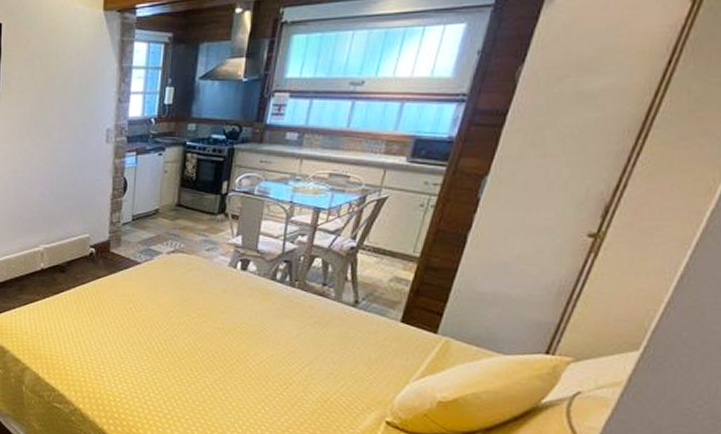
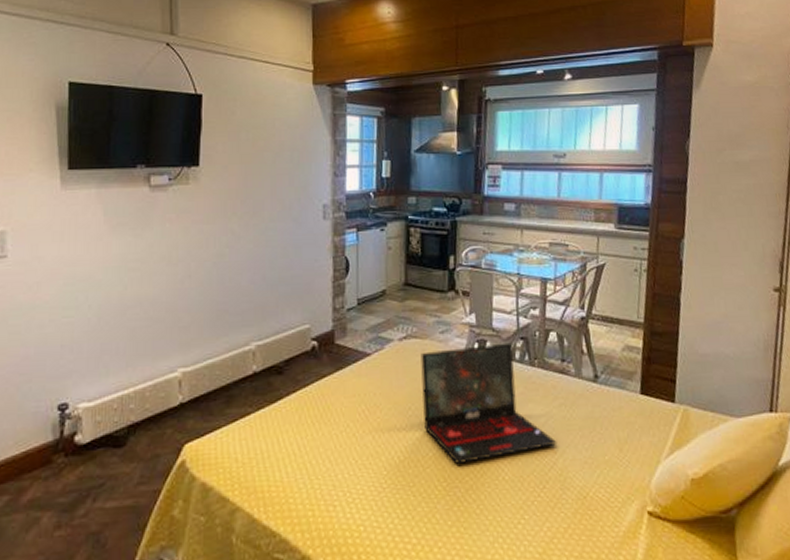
laptop: none [183,264,306,360] -> present [420,342,557,464]

